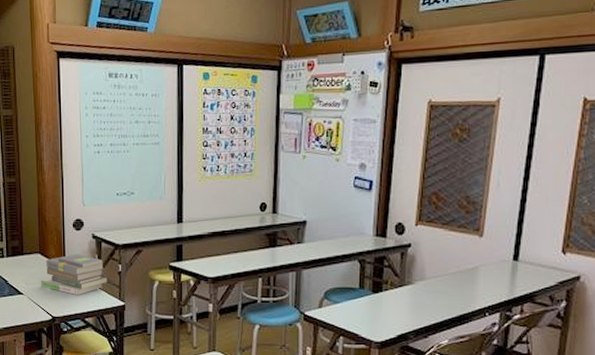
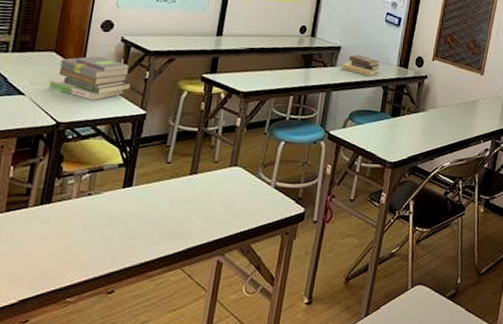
books: none [309,228,352,251] -> present [341,54,380,77]

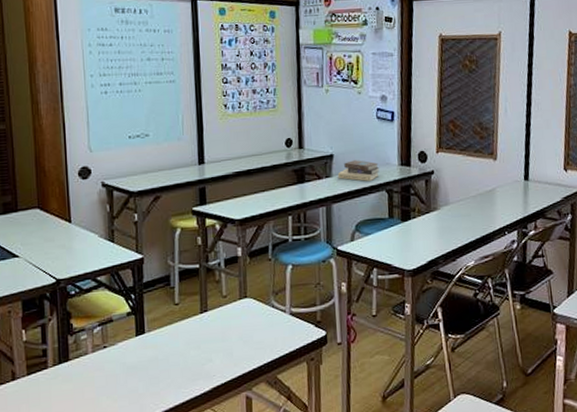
books: present [49,56,131,101] -> none [41,205,122,253]

